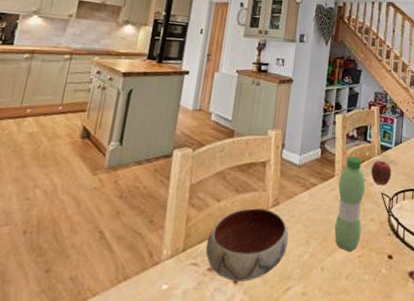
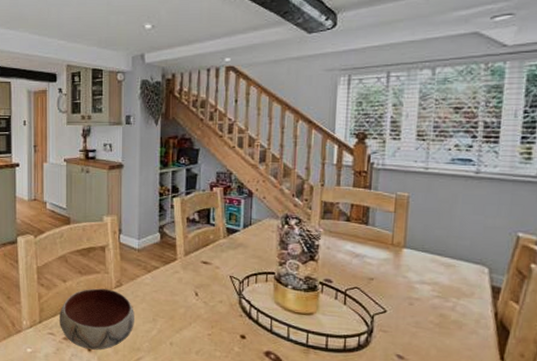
water bottle: present [334,156,366,251] -> none [181,239,212,329]
apple: present [370,160,392,186] -> none [216,243,241,269]

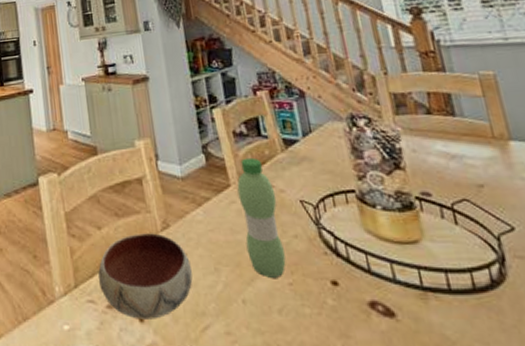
water bottle: none [181,239,212,329] -> present [237,157,286,278]

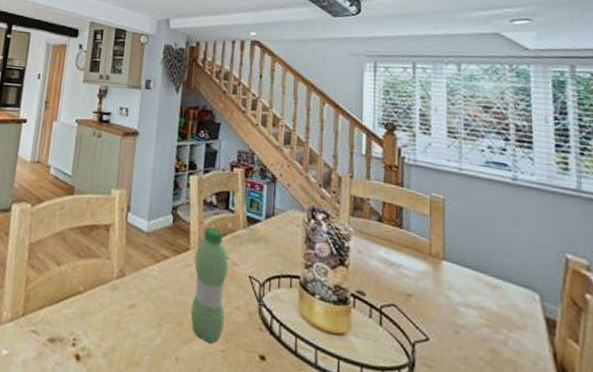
bowl: present [98,233,193,319] -> none [46,276,136,360]

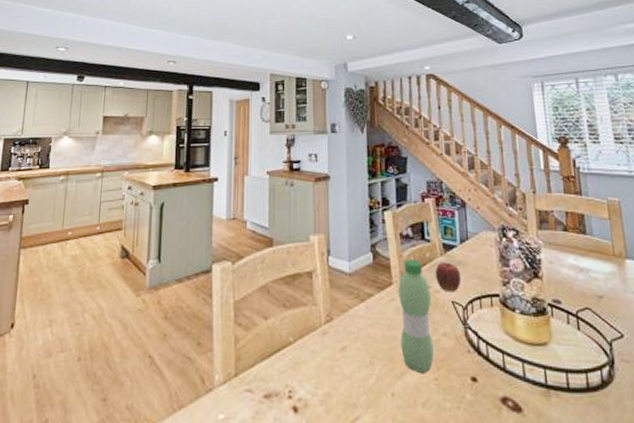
apple: none [234,234,262,267] -> present [435,262,461,292]

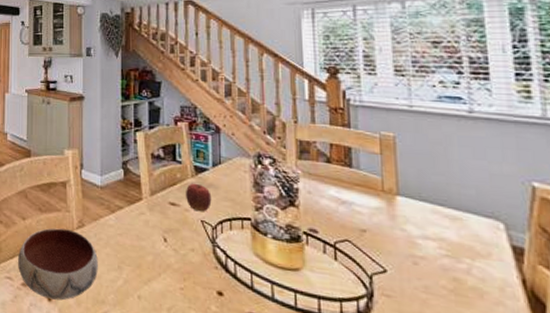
bowl: none [260,325,348,410] -> present [18,228,98,301]
water bottle: present [398,259,434,373] -> none [148,177,181,282]

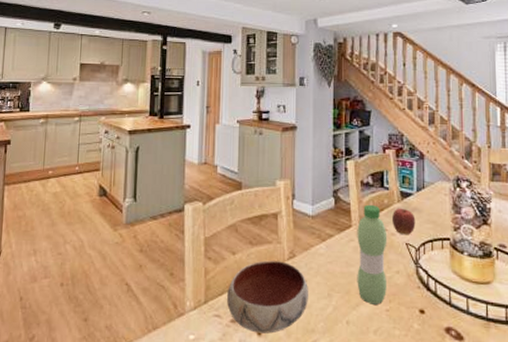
water bottle: none [148,177,181,282] -> present [357,204,388,305]

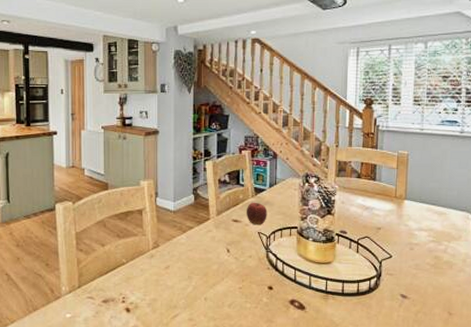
bowl: present [227,260,308,334] -> none [99,250,171,310]
water bottle: present [357,204,388,305] -> none [214,200,242,284]

